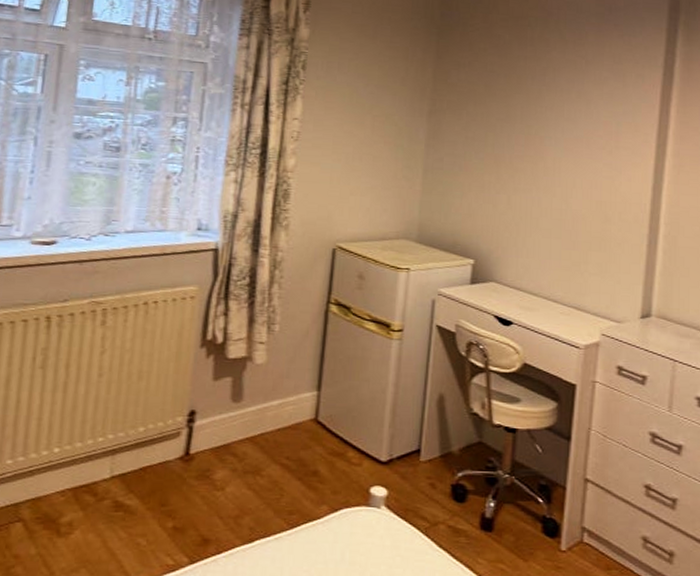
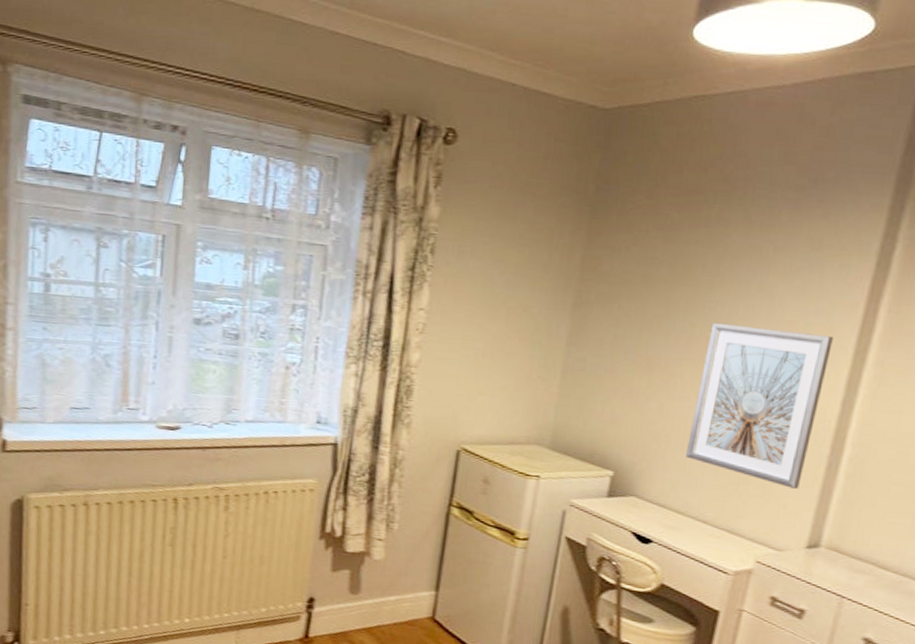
picture frame: none [534,124,639,265] -> present [686,322,833,489]

